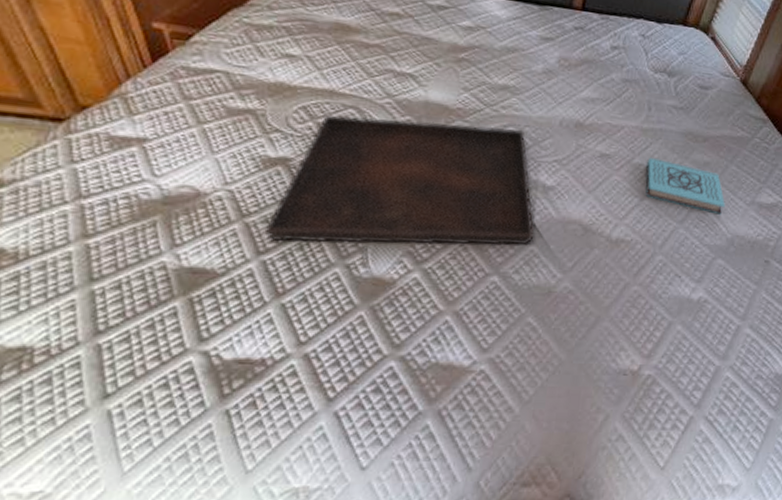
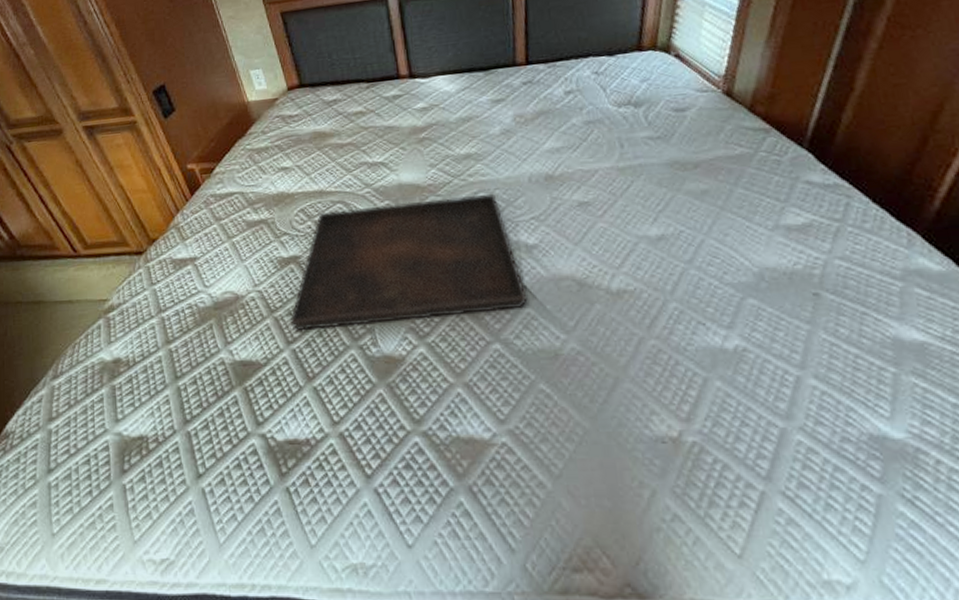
book: present [645,157,725,215] -> none [632,196,741,247]

